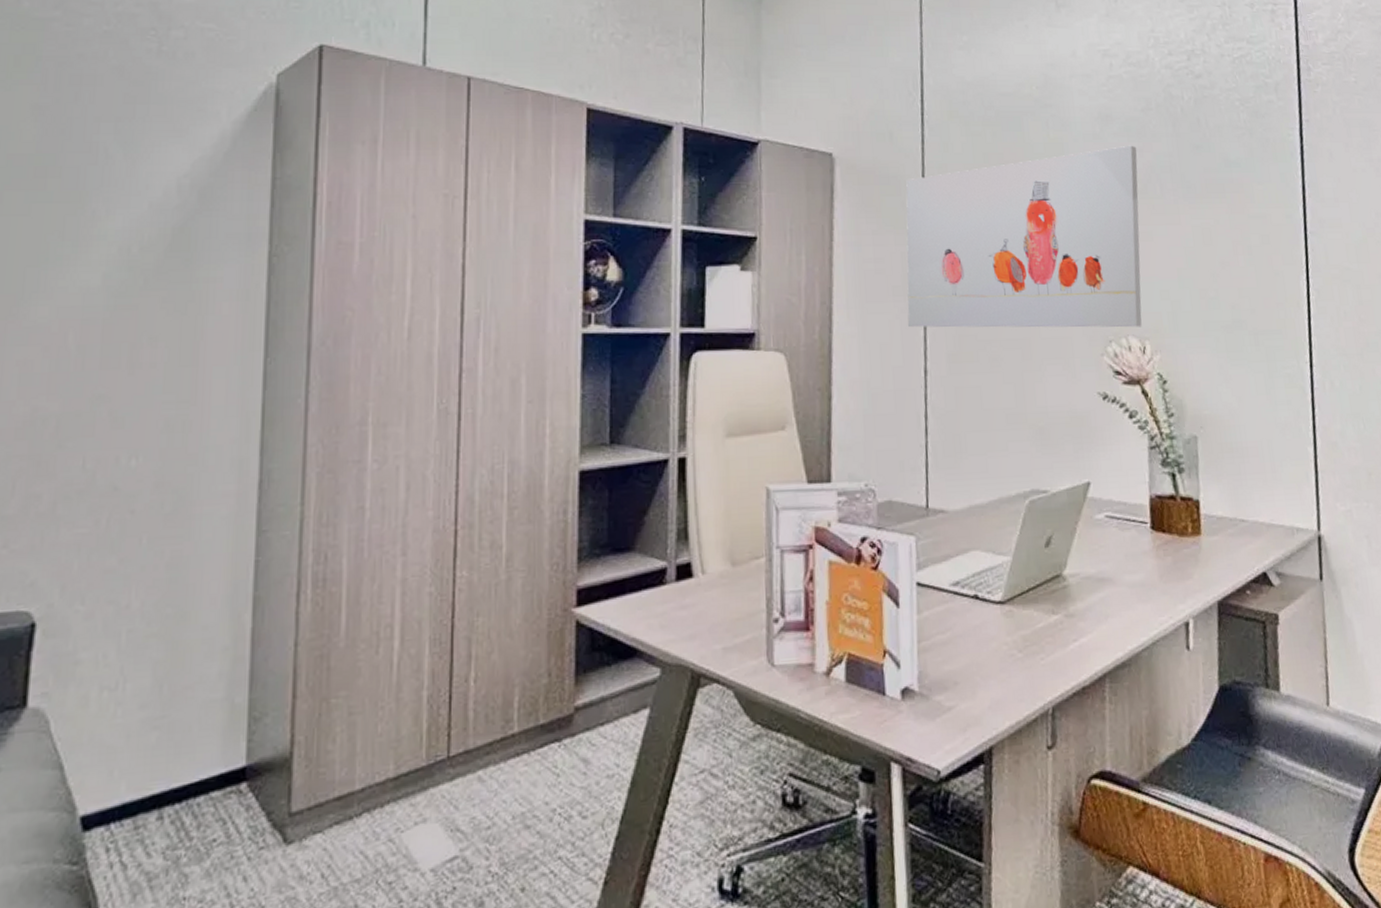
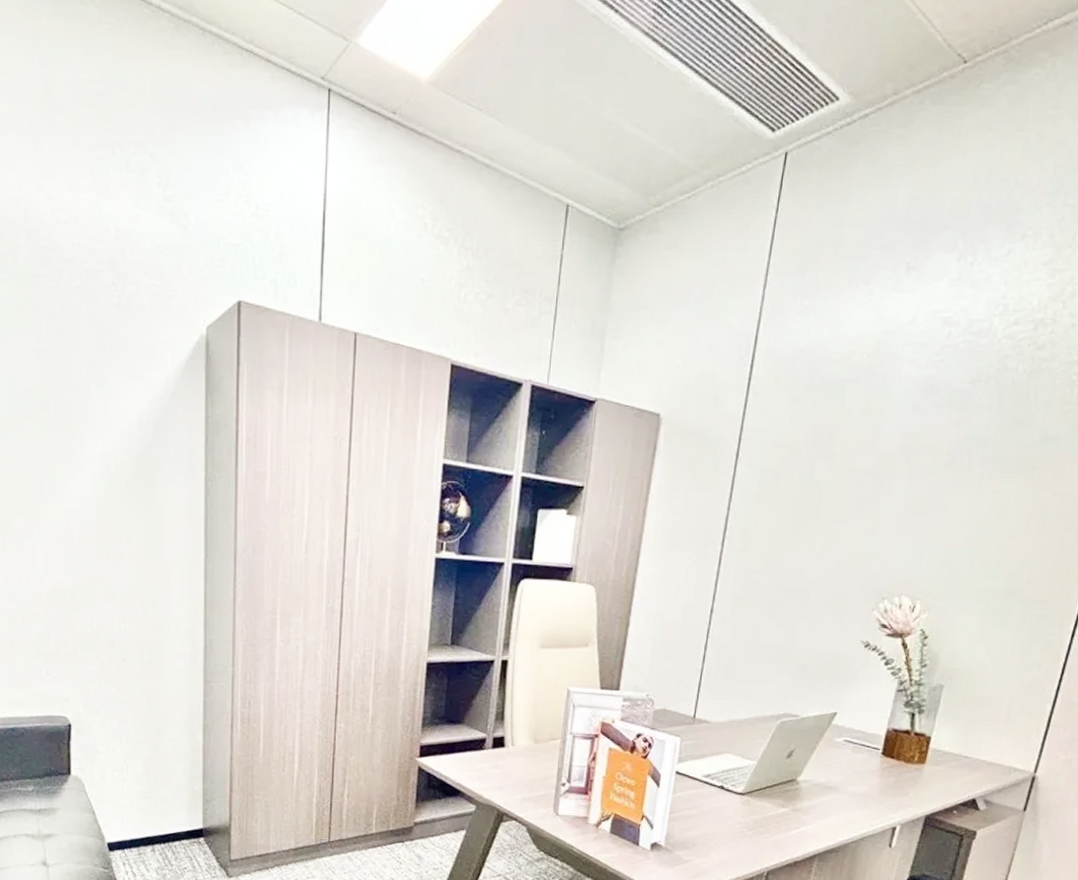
wall art: present [906,145,1142,328] -> none [703,417,955,588]

